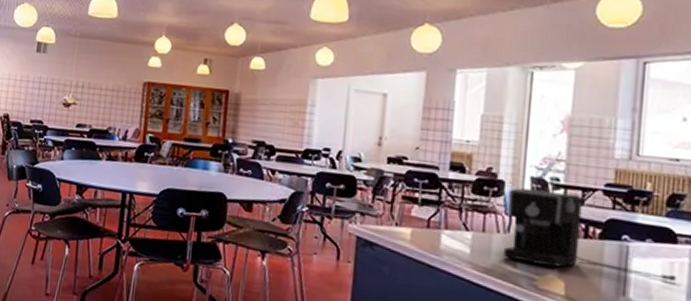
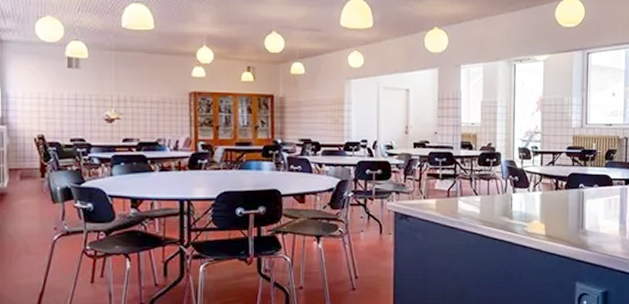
coffee maker: present [503,188,678,281] -> none [503,157,614,215]

